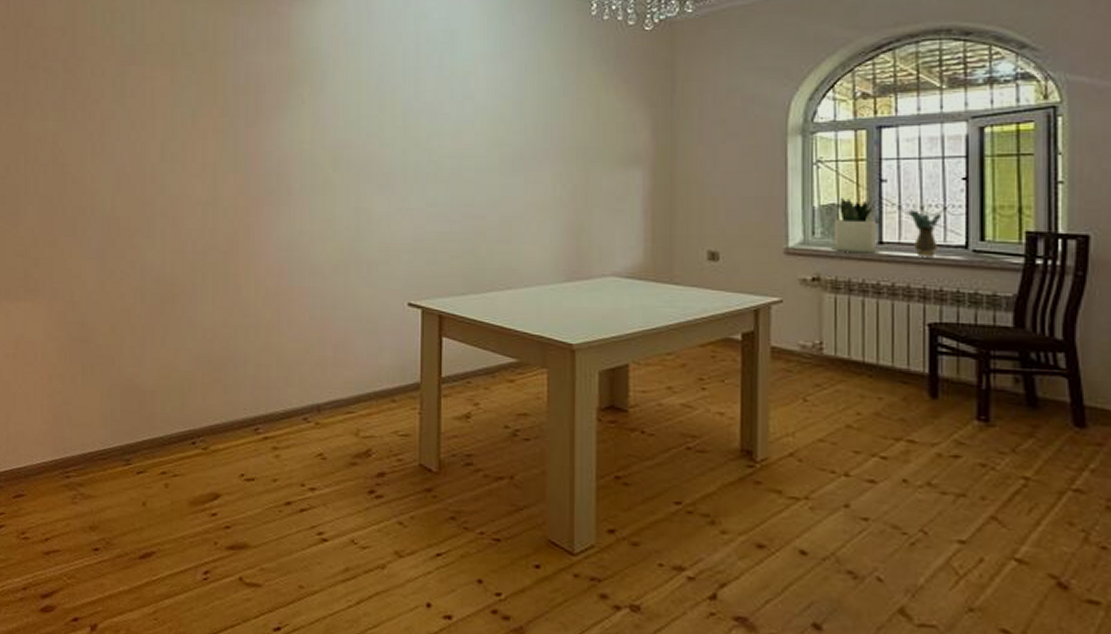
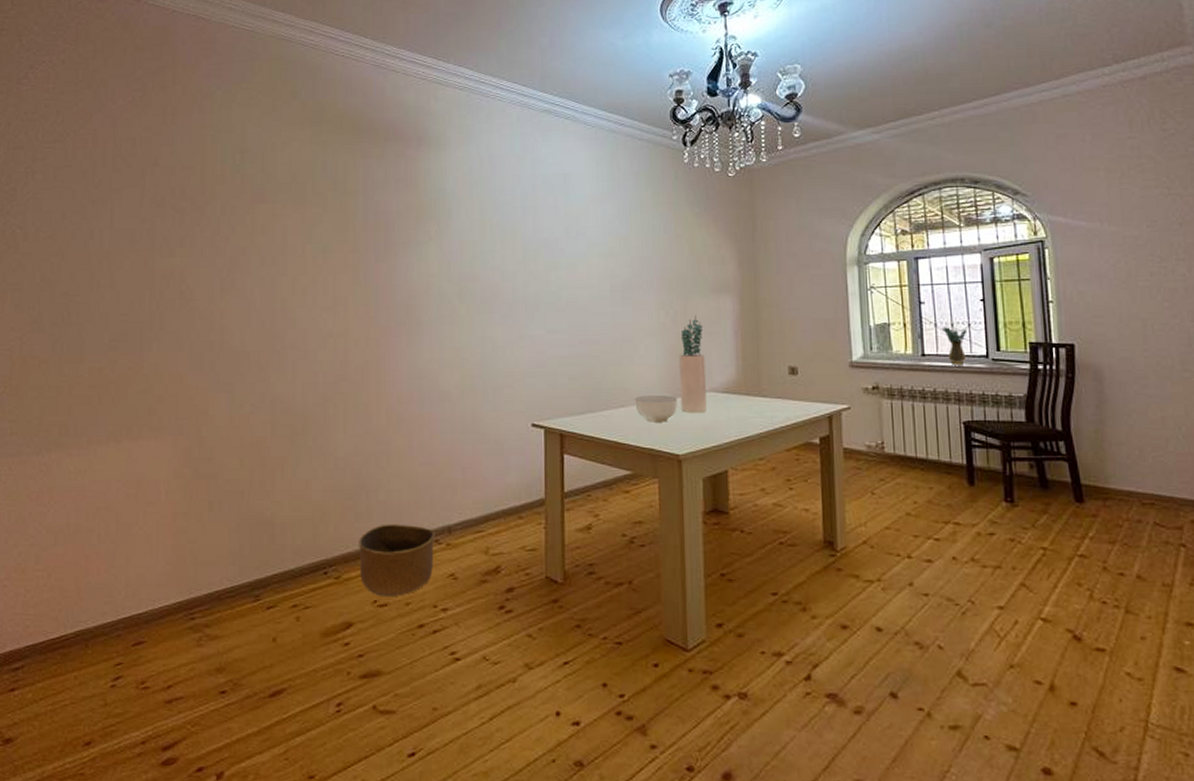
basket: none [226,398,304,472] -> present [359,524,435,596]
bowl: none [524,278,574,308] -> present [635,396,678,422]
vase: none [575,190,607,300] -> present [678,315,707,414]
planter: present [831,198,879,253] -> none [886,318,922,365]

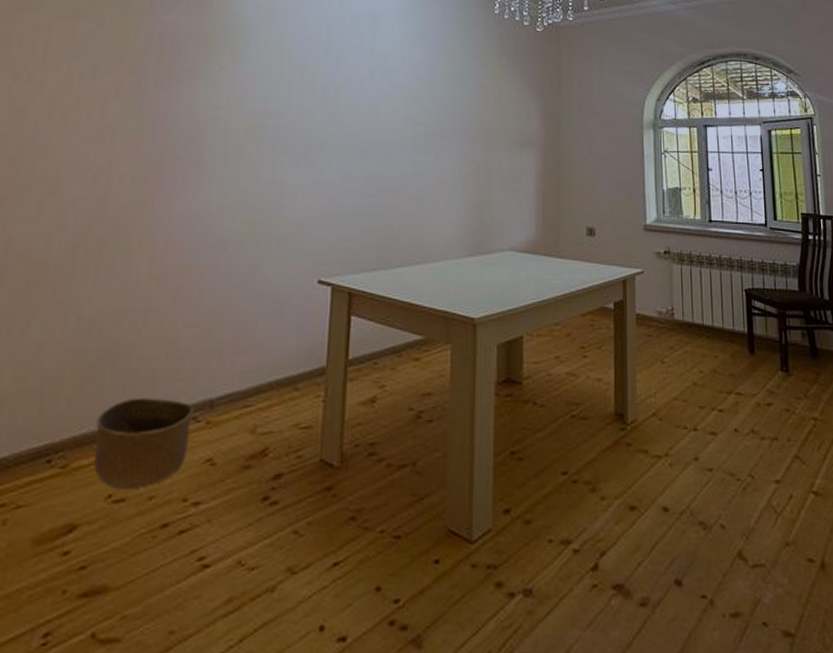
bowl: present [635,396,678,422] -> none [431,253,476,282]
vase: present [678,315,707,414] -> none [478,169,505,274]
vase: present [942,326,968,366] -> none [727,193,749,234]

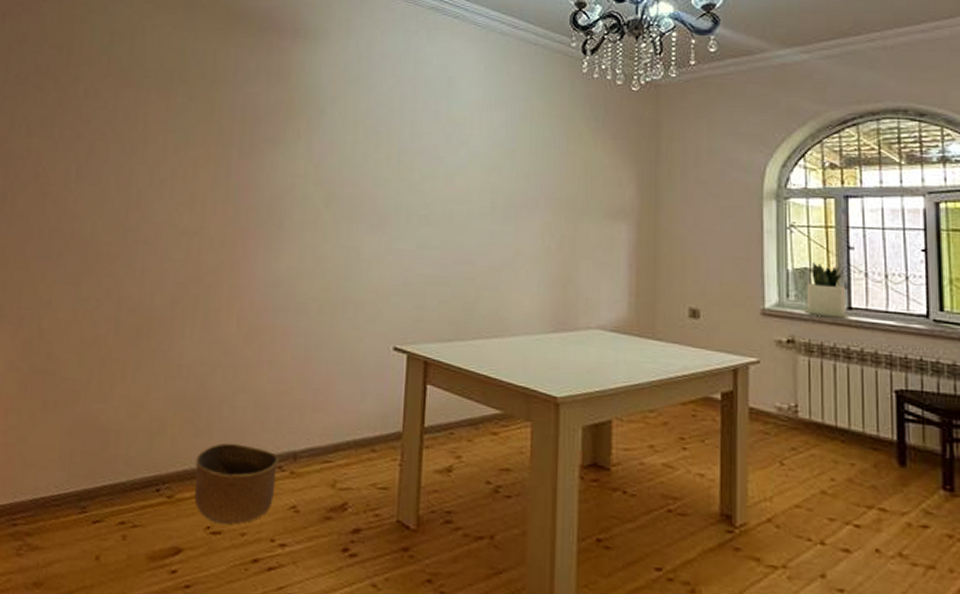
planter: none [677,183,709,230] -> present [805,263,848,319]

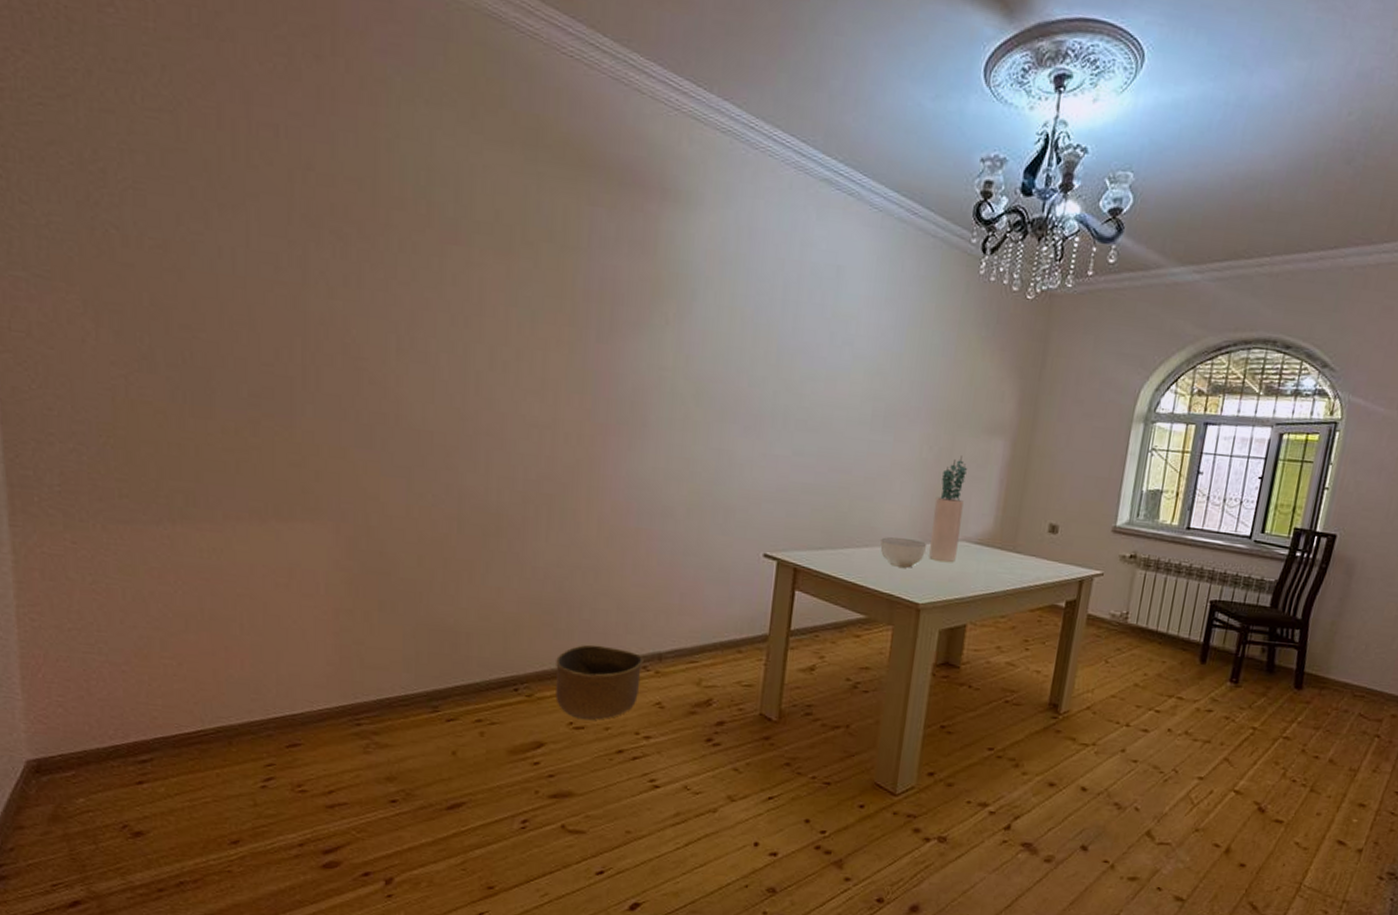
bowl: none [510,327,560,359] -> present [880,537,927,568]
vase: none [561,242,593,353] -> present [929,455,967,563]
planter: present [805,263,848,319] -> none [1149,485,1191,538]

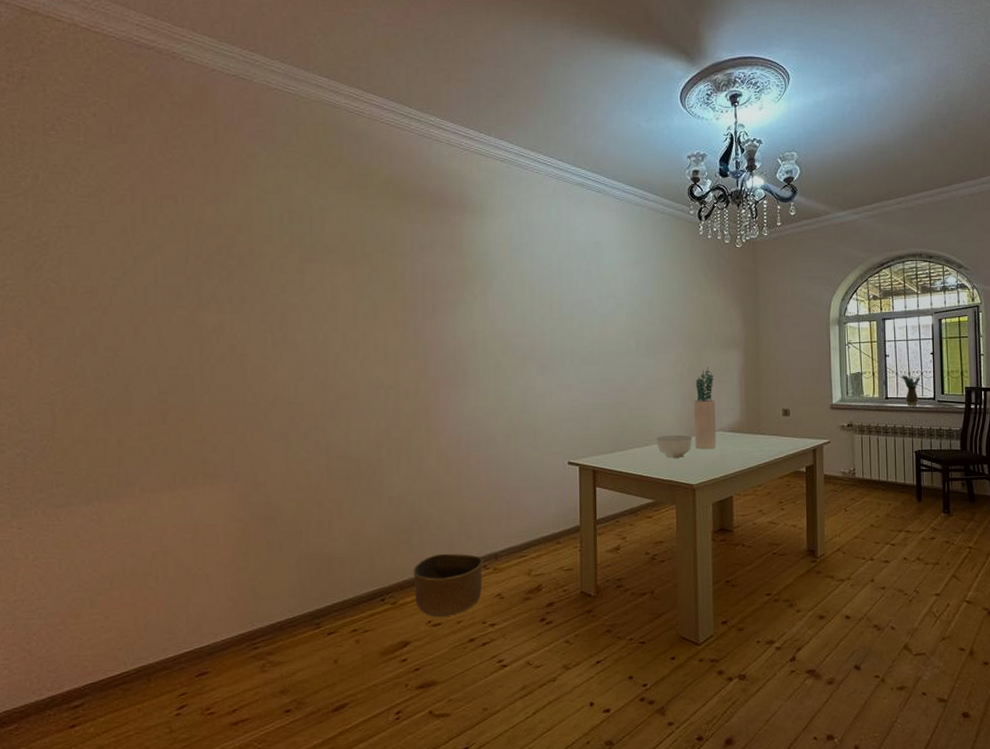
vase: none [1212,500,1238,545] -> present [902,374,920,407]

